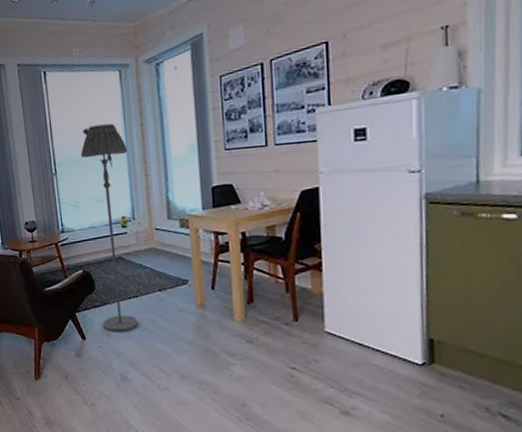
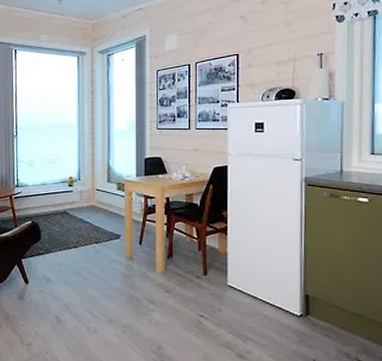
floor lamp: present [80,123,138,331] -> none [39,98,79,278]

